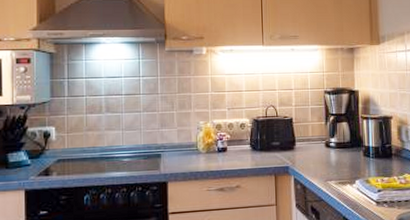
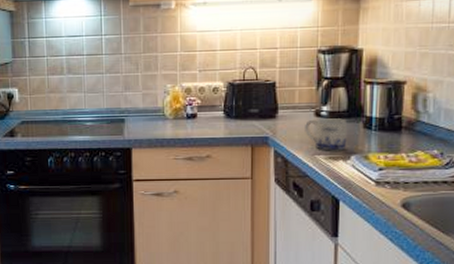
mug: none [318,148,351,177] -> present [305,118,347,151]

